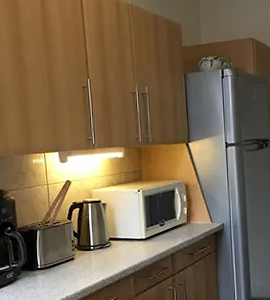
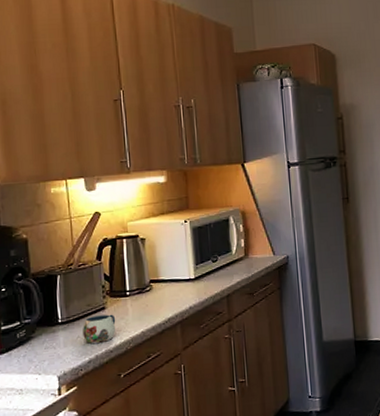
mug: none [56,264,82,286] -> present [83,314,116,344]

